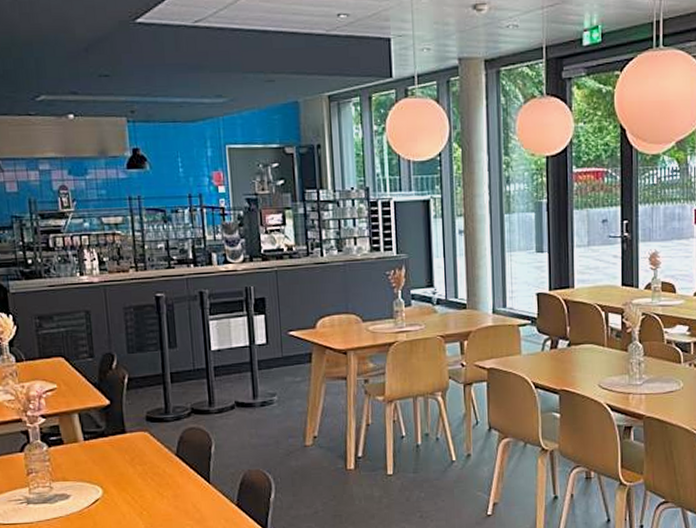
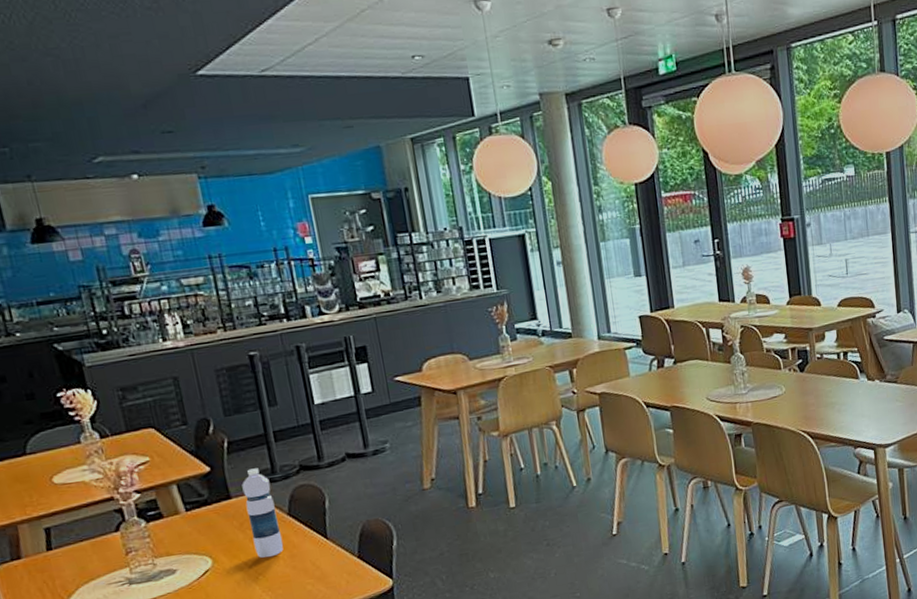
water bottle: none [137,406,169,495] -> present [242,468,284,558]

